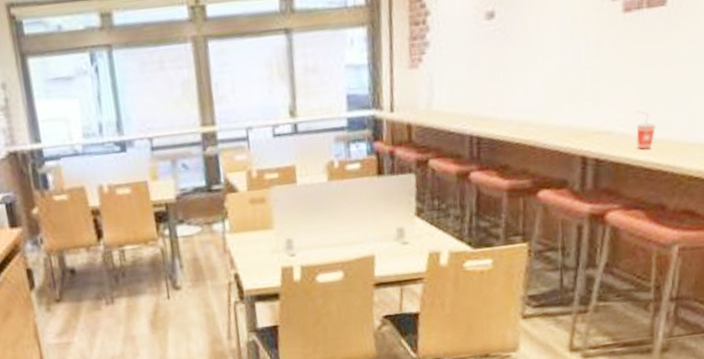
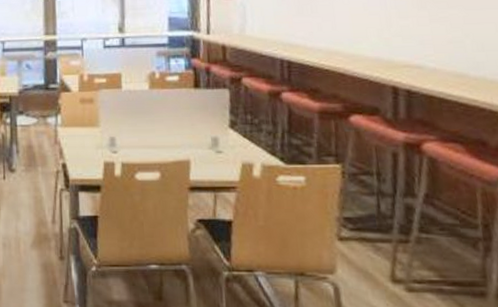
beverage cup: present [636,110,657,150] -> none [446,49,469,85]

